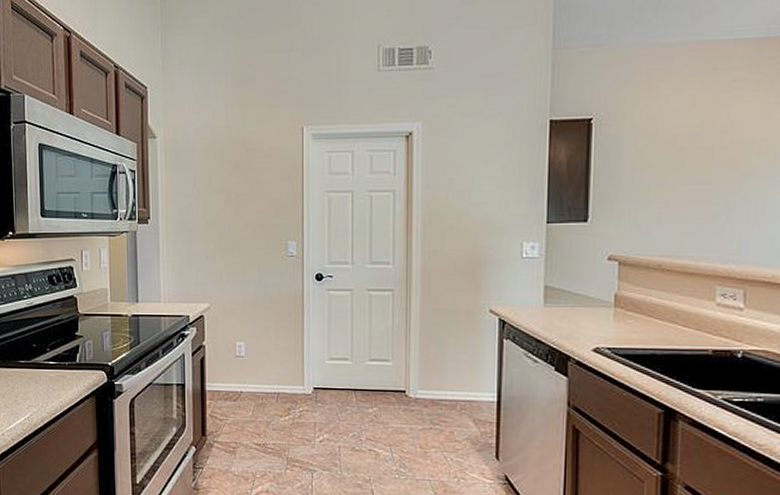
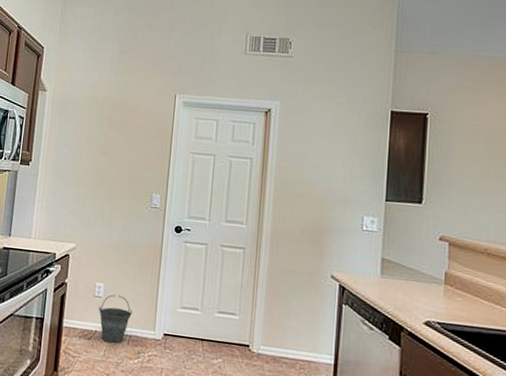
bucket: none [241,352,279,403] -> present [98,294,133,344]

